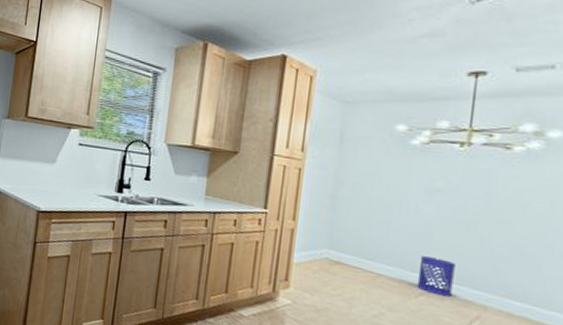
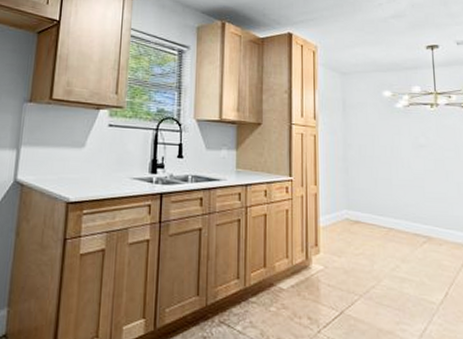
waste bin: present [416,256,455,298] -> none [418,206,446,242]

